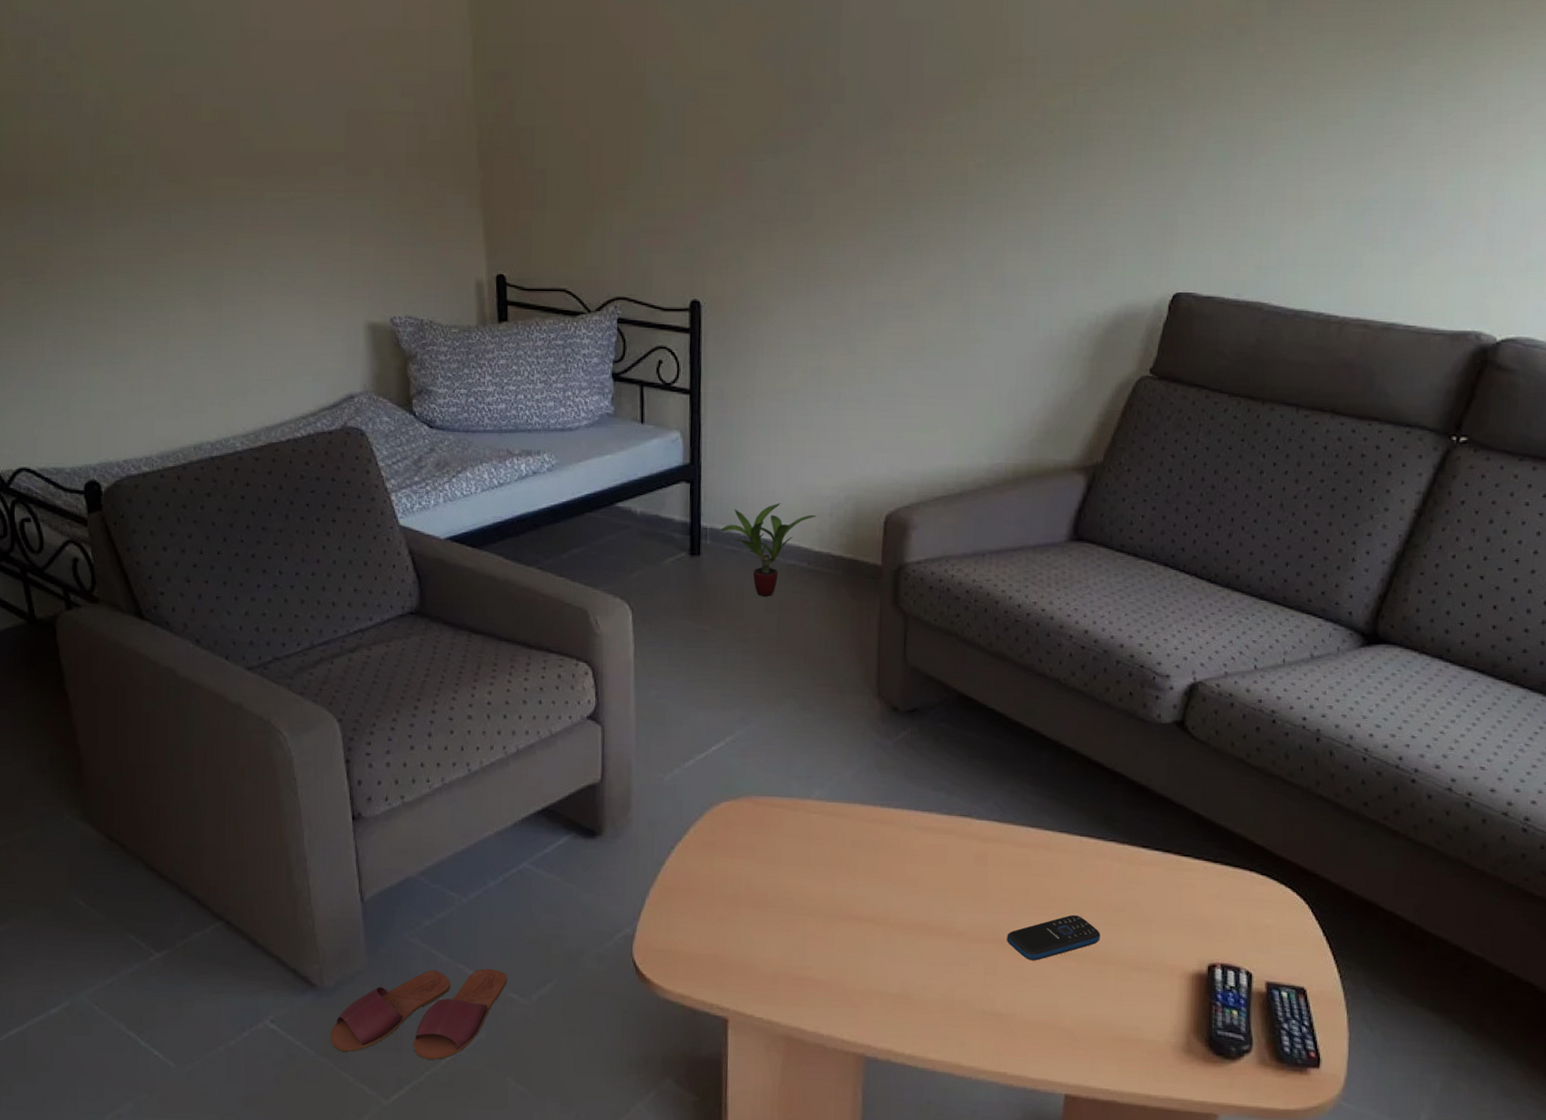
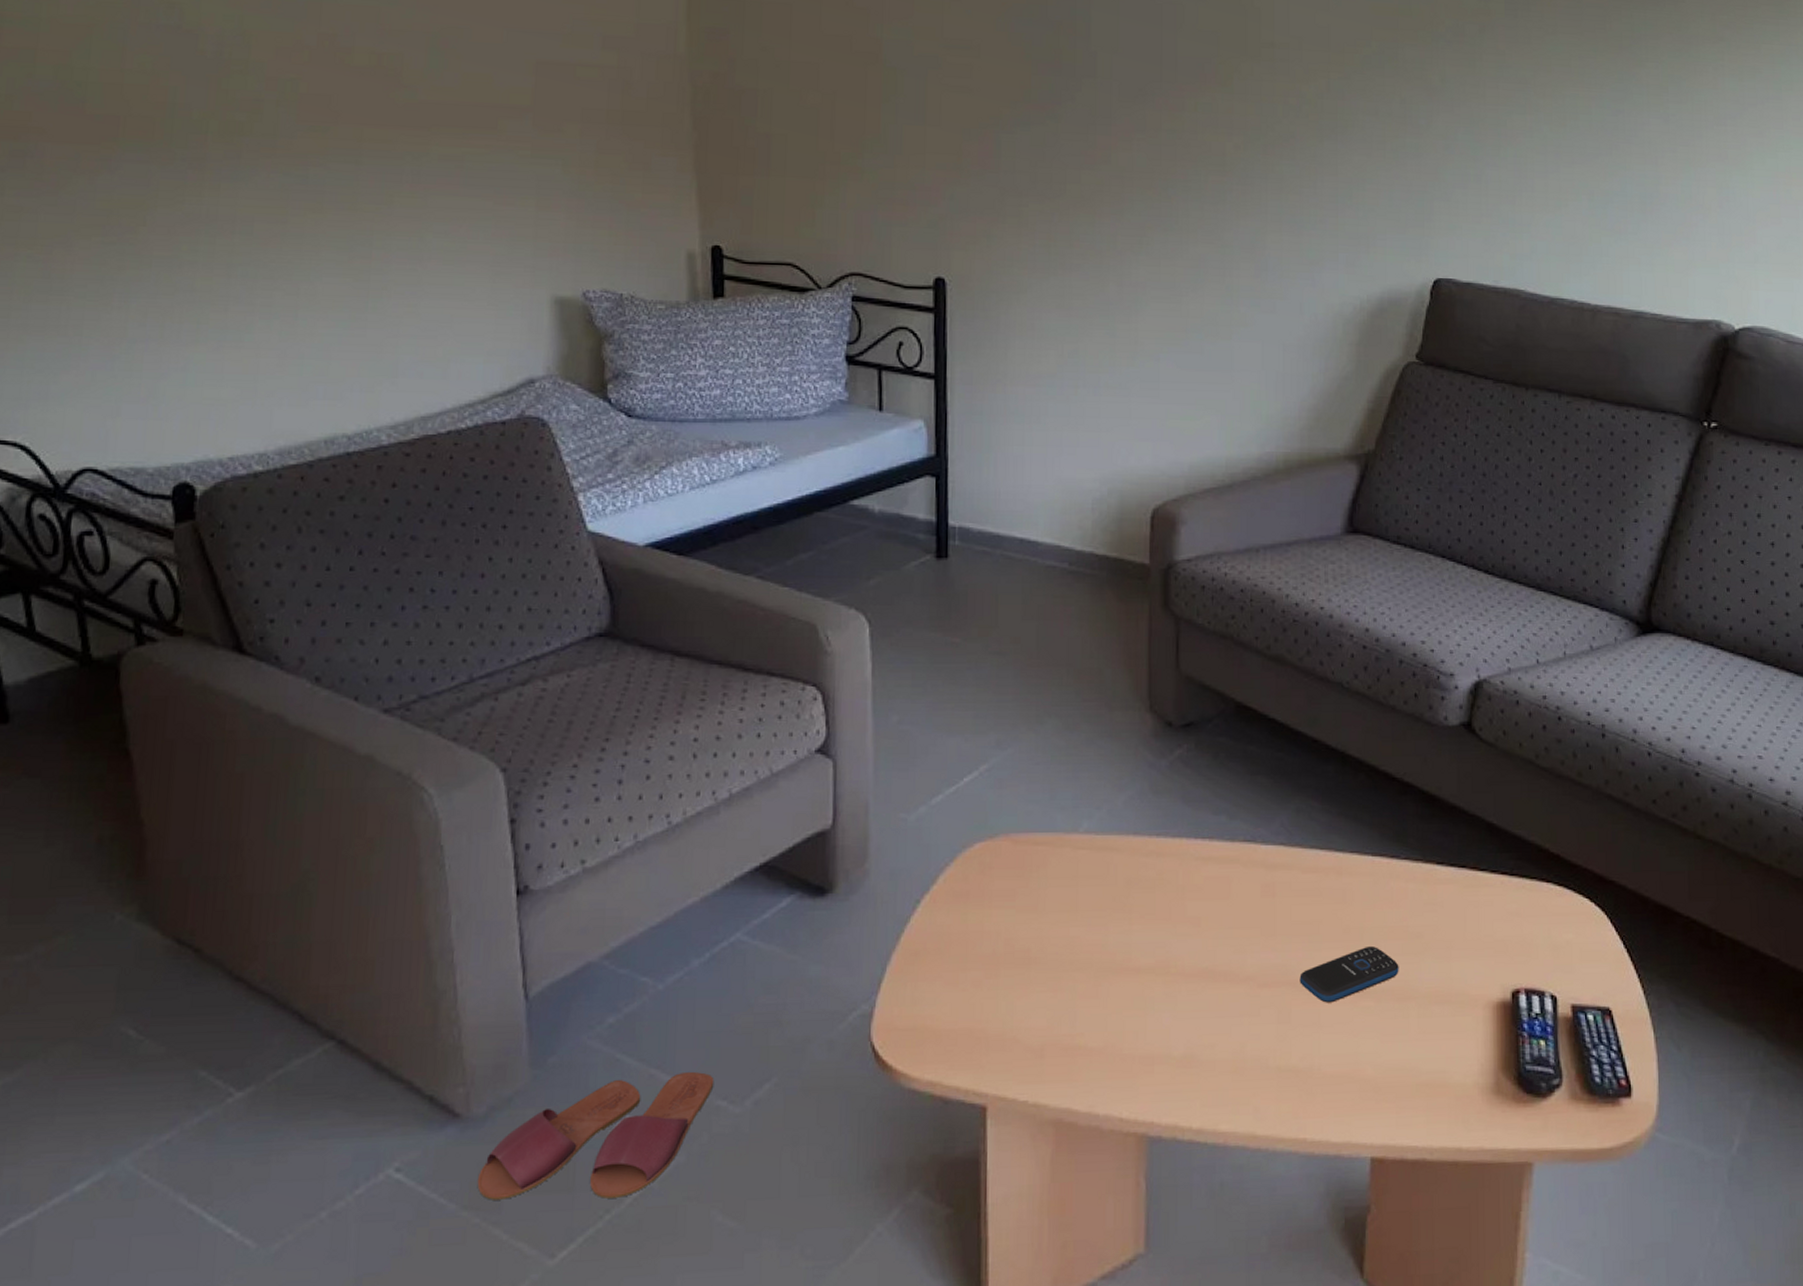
potted plant: present [721,503,816,596] -> none [971,498,1077,602]

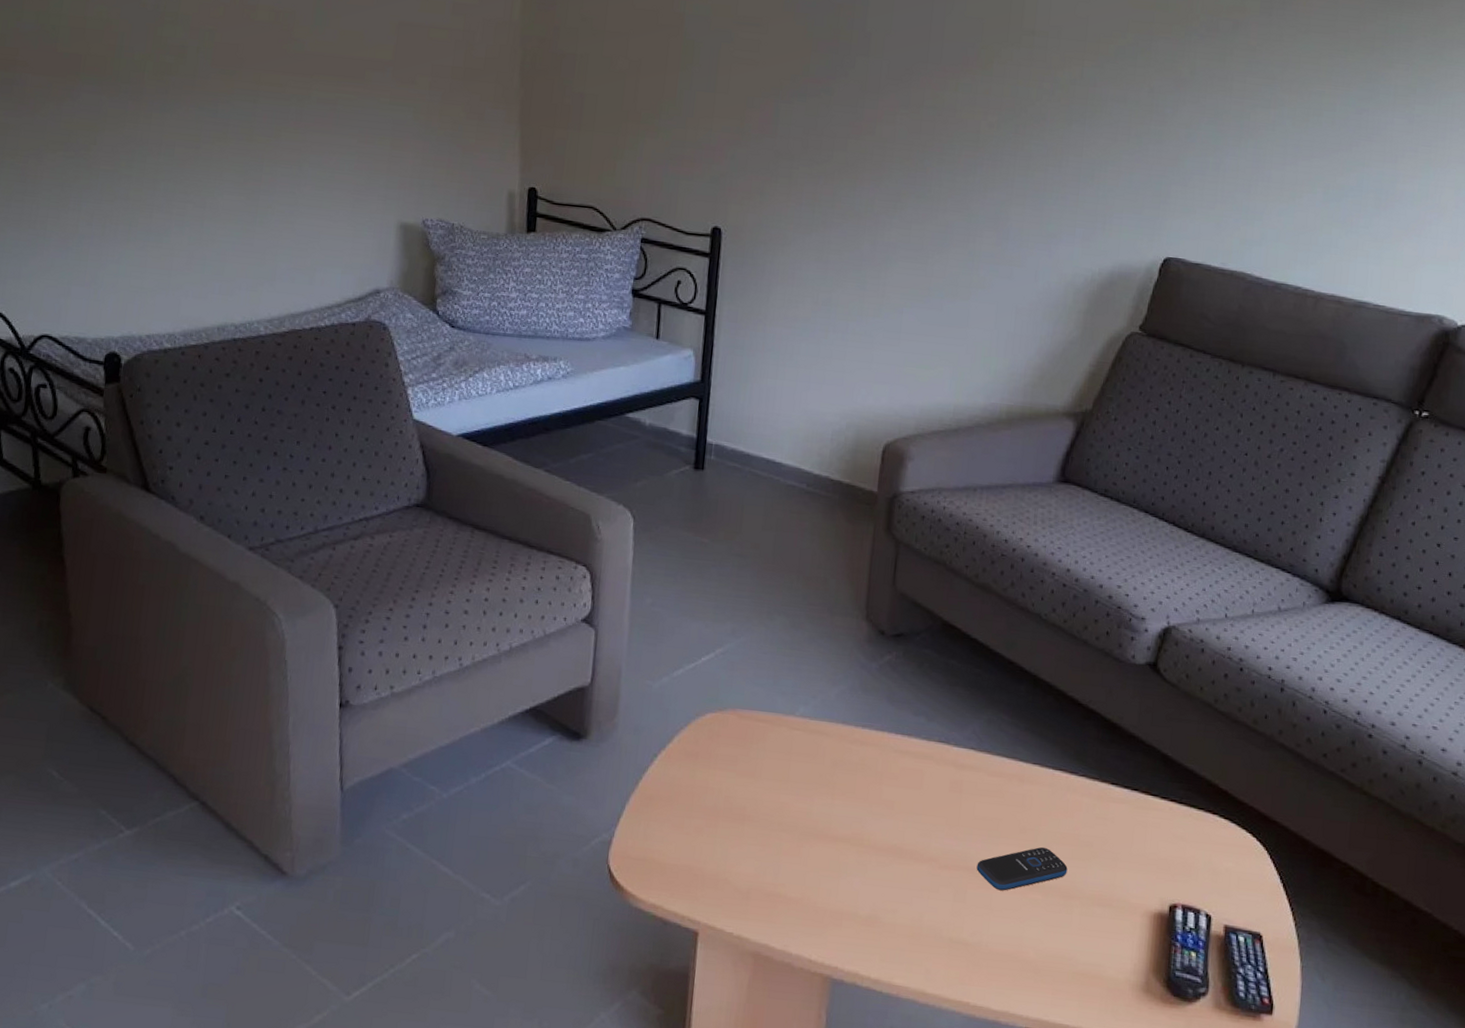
slippers: present [477,1071,714,1200] -> none [295,864,481,957]

